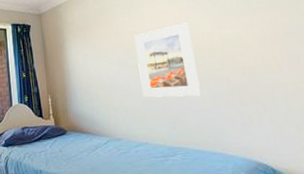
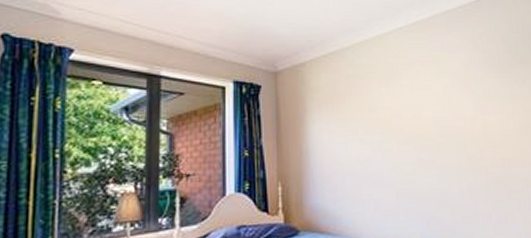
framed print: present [134,22,202,98] -> none [392,103,459,190]

